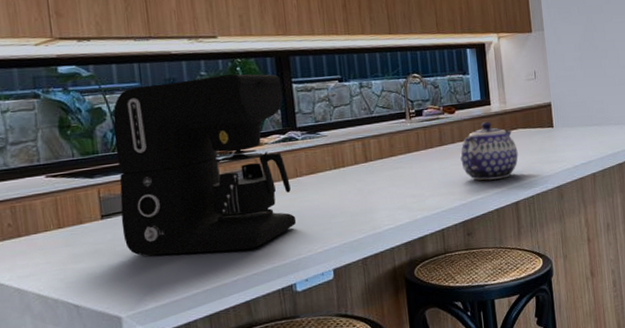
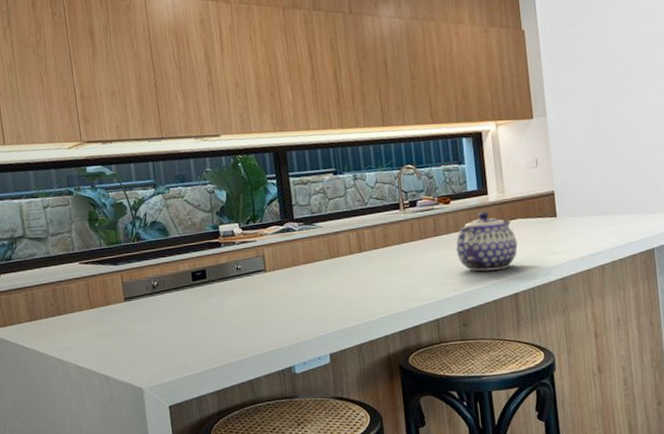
coffee maker: present [113,74,297,256] -> none [132,169,295,335]

